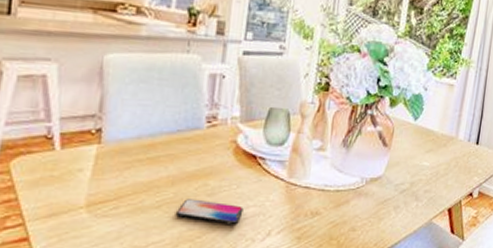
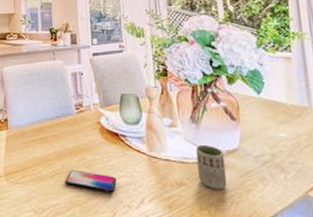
cup: none [336,171,367,219] -> present [195,144,227,190]

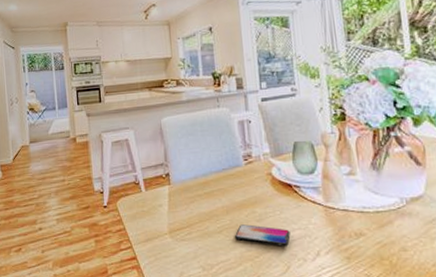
cup: present [195,144,227,190] -> none [376,192,411,239]

